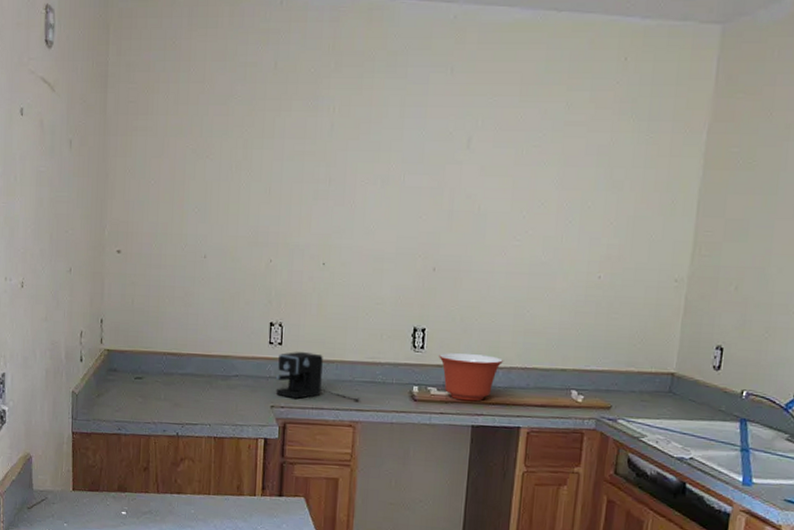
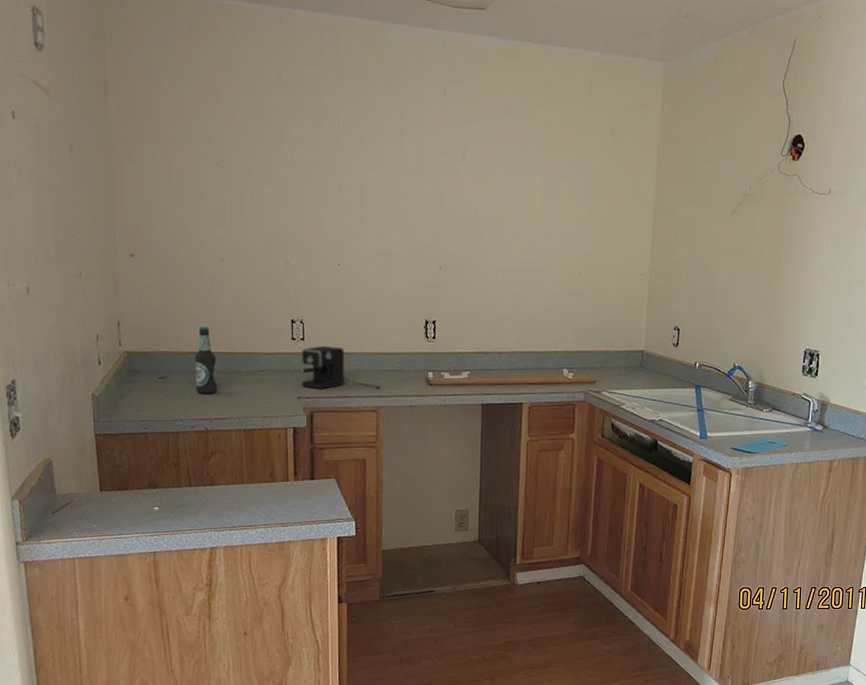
bottle: none [170,326,193,398] -> present [194,327,217,395]
mixing bowl: present [439,352,504,402] -> none [449,340,506,383]

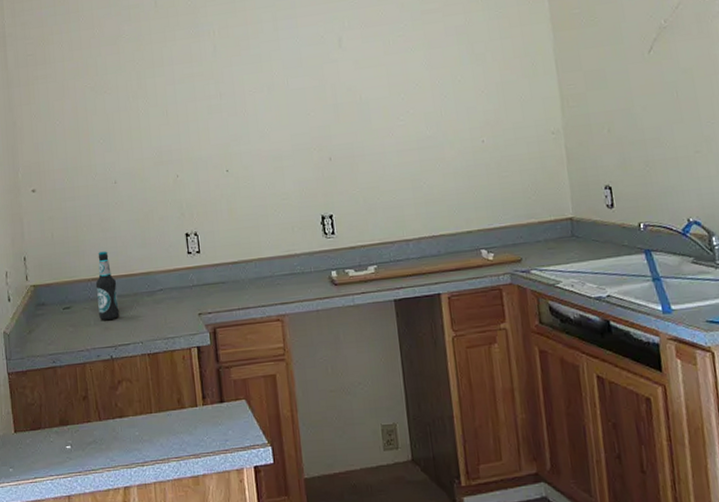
coffee maker: present [301,345,381,389] -> none [199,255,283,303]

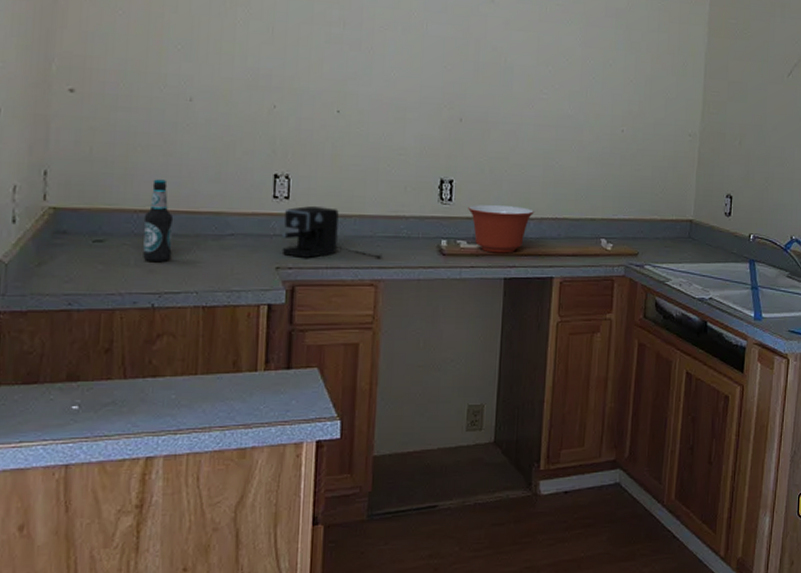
coffee maker: none [199,255,283,303] -> present [281,205,383,258]
mixing bowl: none [350,230,412,277] -> present [468,204,535,253]

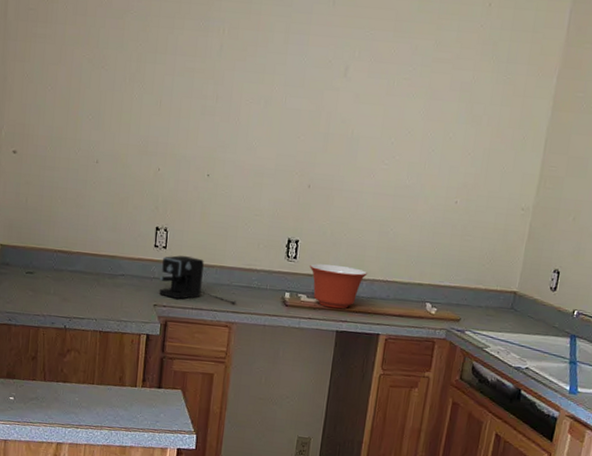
bottle: present [143,179,174,263] -> none [59,226,82,293]

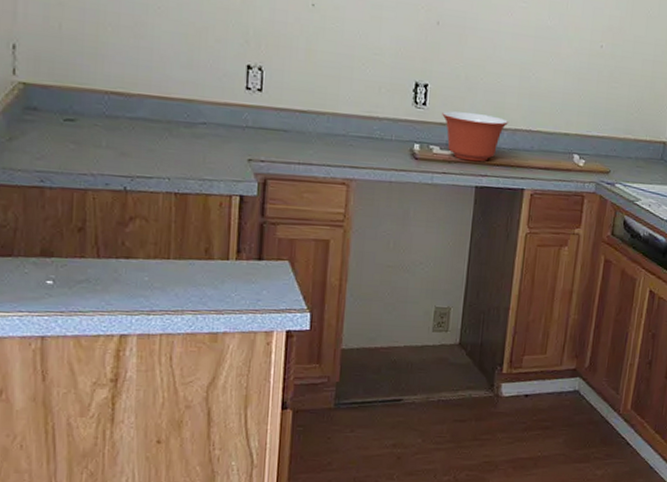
coffee maker: present [158,255,237,304] -> none [254,100,355,158]

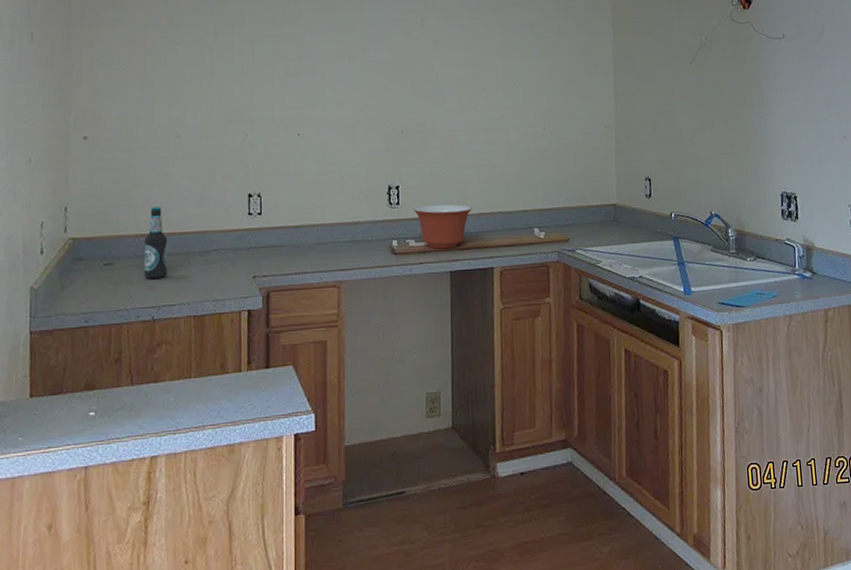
bottle: none [114,61,146,146] -> present [144,207,168,280]

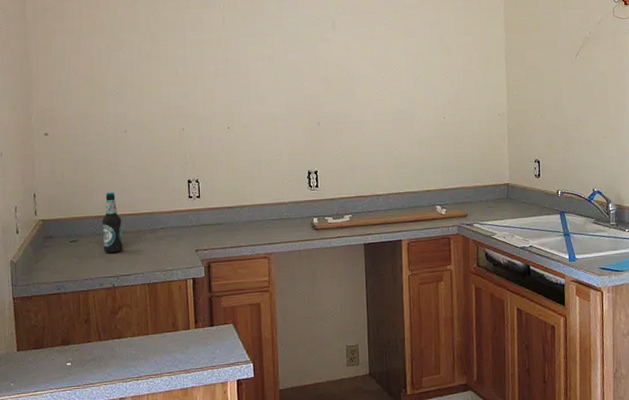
mixing bowl: present [414,204,473,249] -> none [331,186,382,225]

